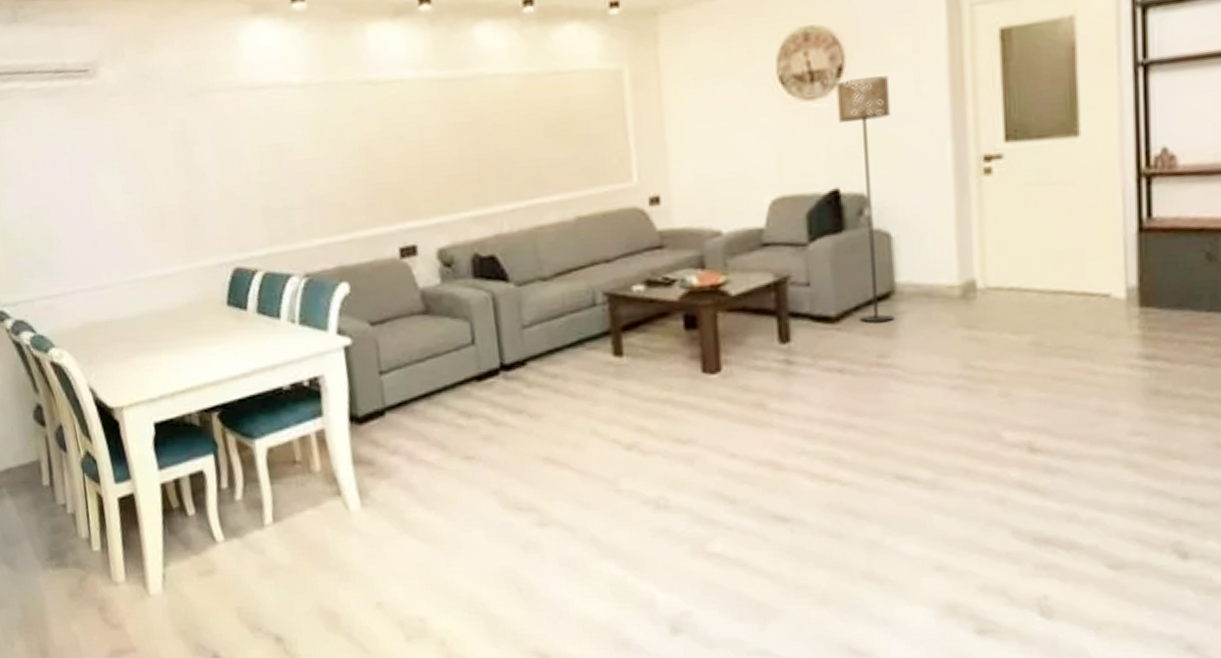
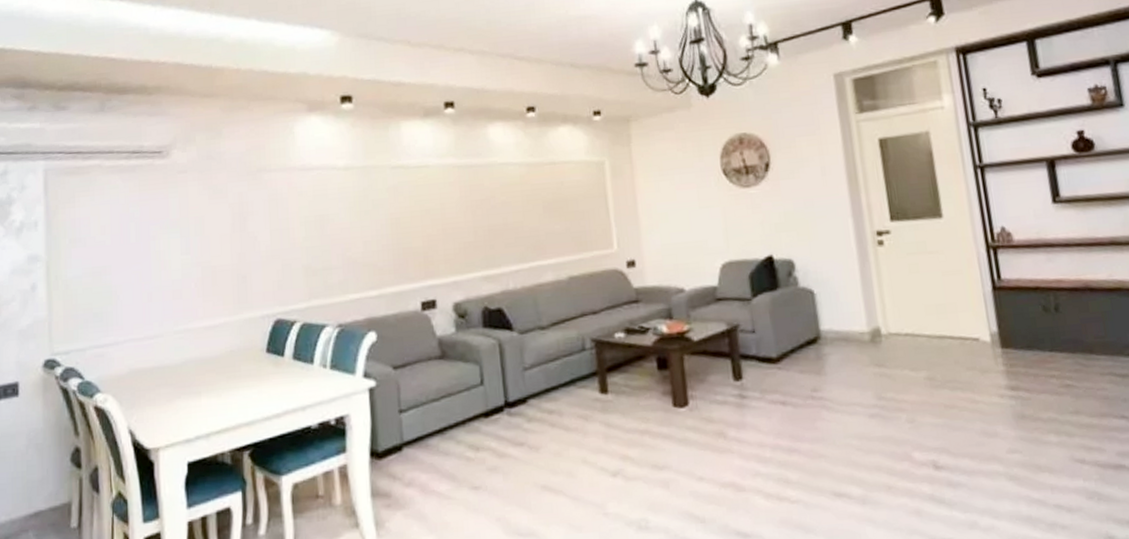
floor lamp: present [835,75,894,323] -> none [765,171,821,363]

